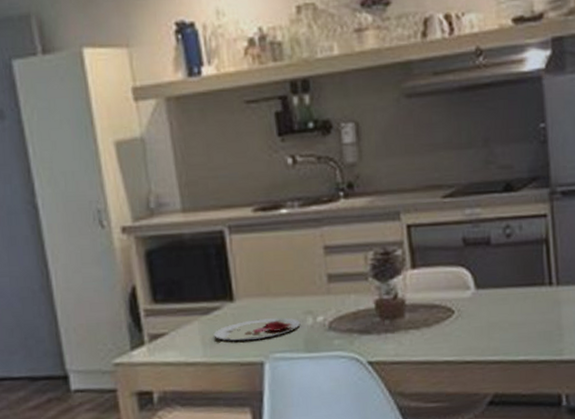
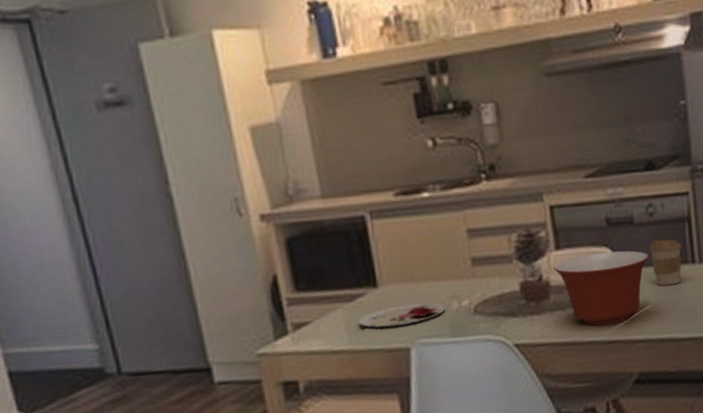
mixing bowl: none [409,271,506,346] -> present [553,250,649,326]
coffee cup: none [506,261,540,308] -> present [649,239,682,286]

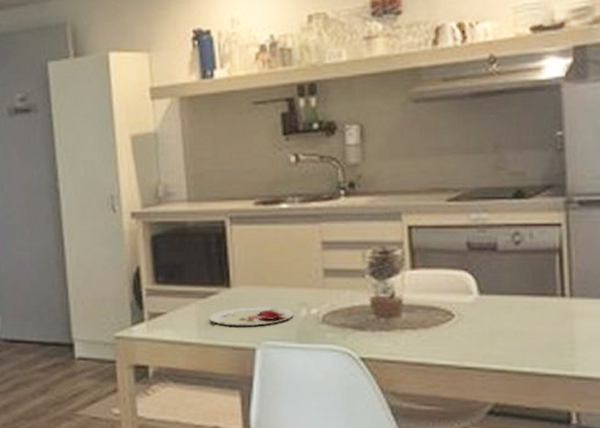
mixing bowl: present [553,250,649,326] -> none [407,277,513,350]
coffee cup: present [649,239,682,286] -> none [513,269,551,317]

